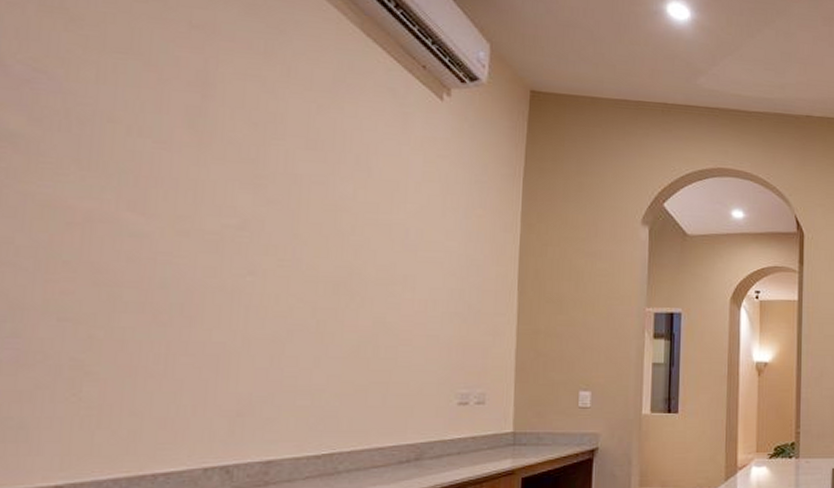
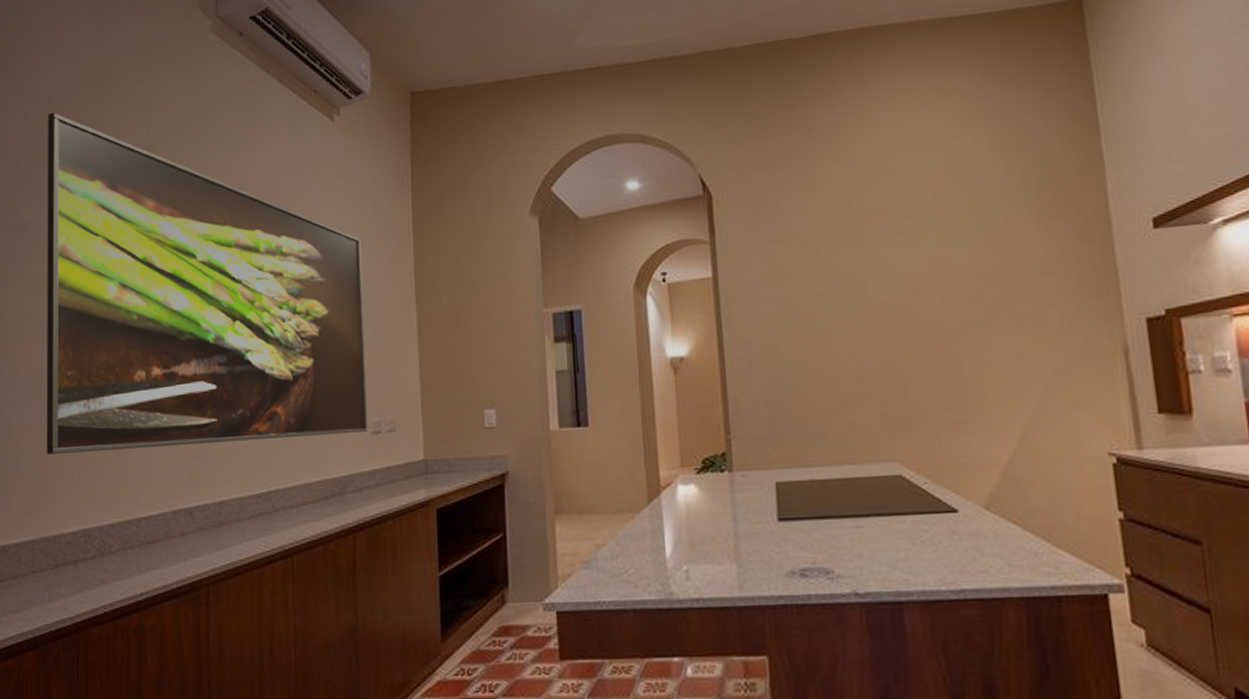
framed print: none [22,14,463,402] -> present [46,112,369,455]

